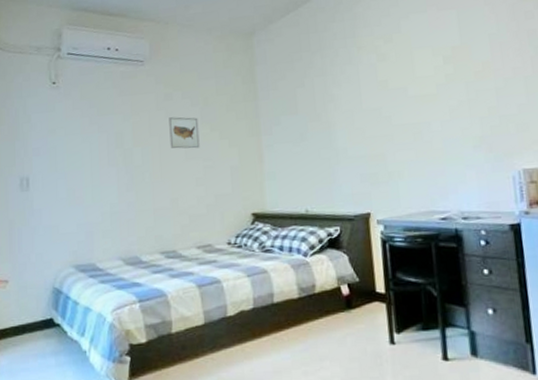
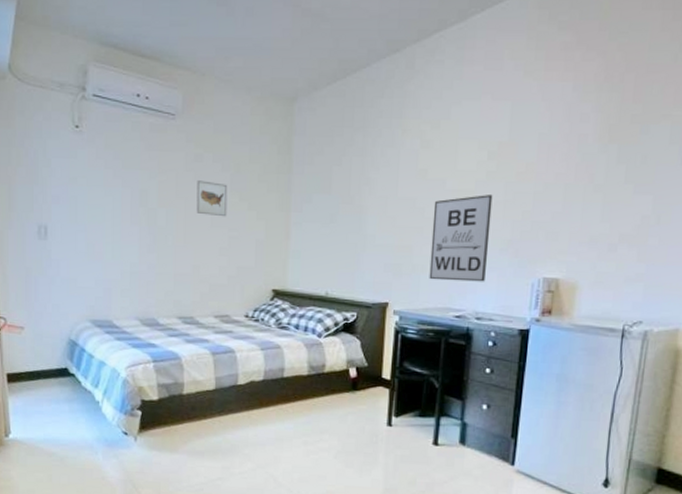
wall art: none [400,95,464,185] -> present [429,193,493,282]

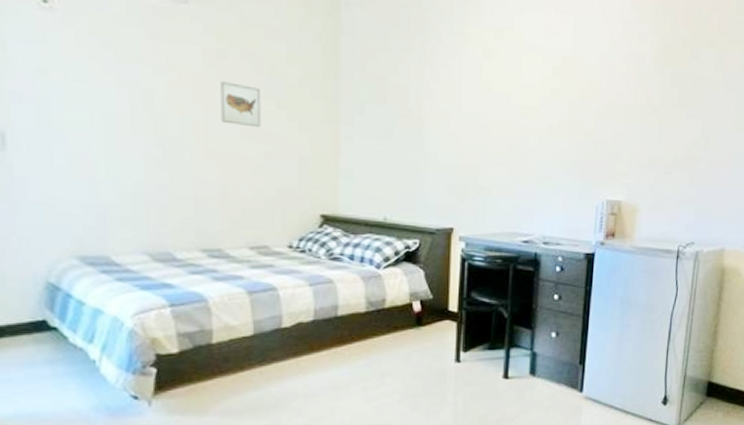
wall art: present [429,193,493,282] -> none [495,112,558,205]

